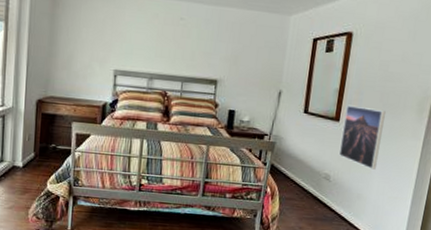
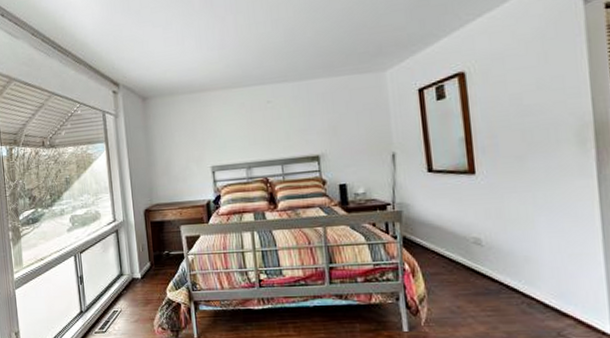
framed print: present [339,105,386,170] -> none [480,151,540,224]

